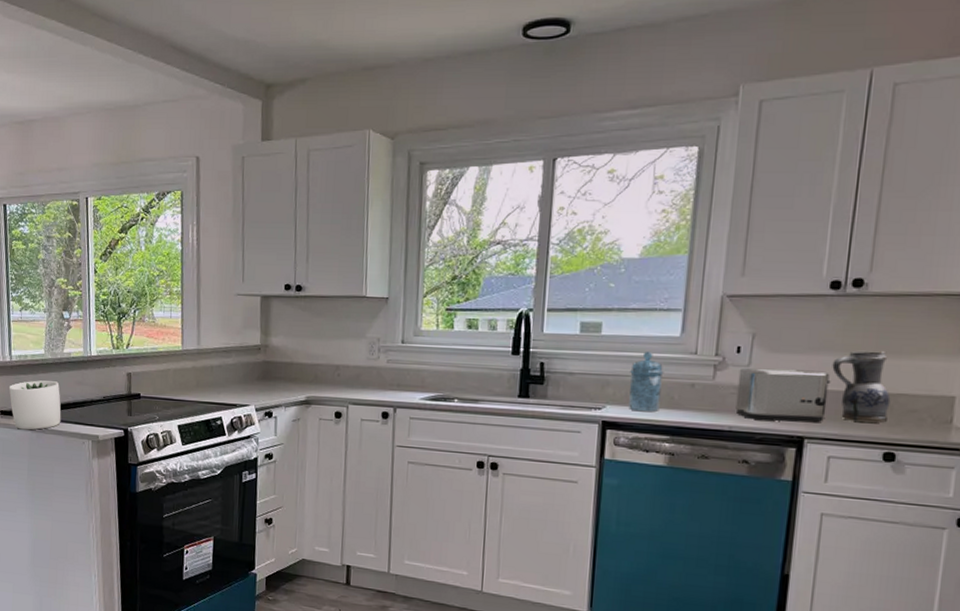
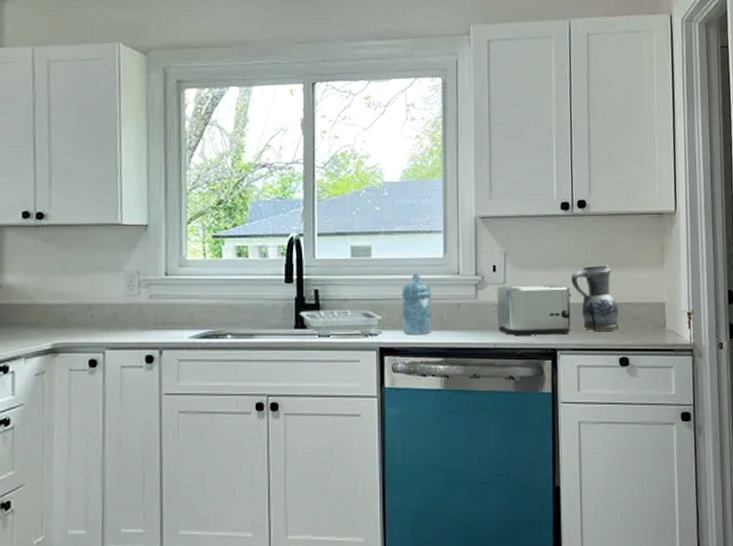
dish rack: none [523,381,607,409] -> present [299,310,382,337]

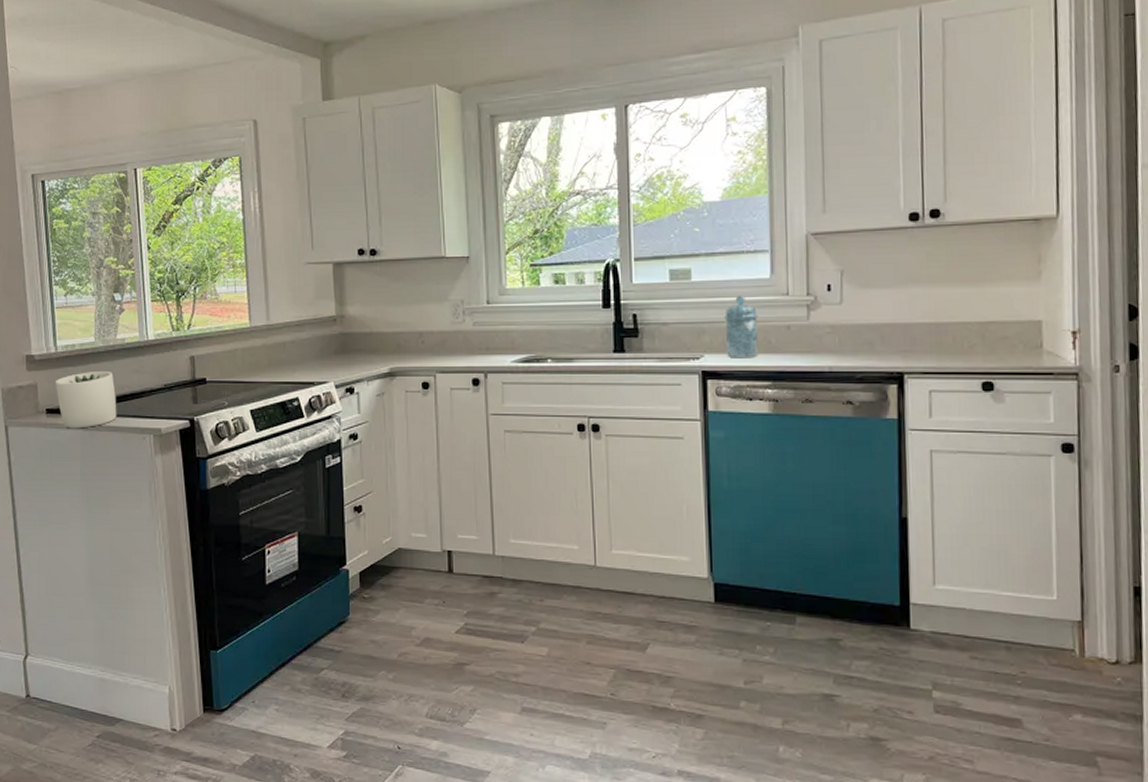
dish rack: present [299,310,382,337] -> none [617,334,704,361]
toaster: present [497,285,572,336] -> none [832,304,922,359]
ceramic jug: present [571,265,620,330] -> none [921,280,982,352]

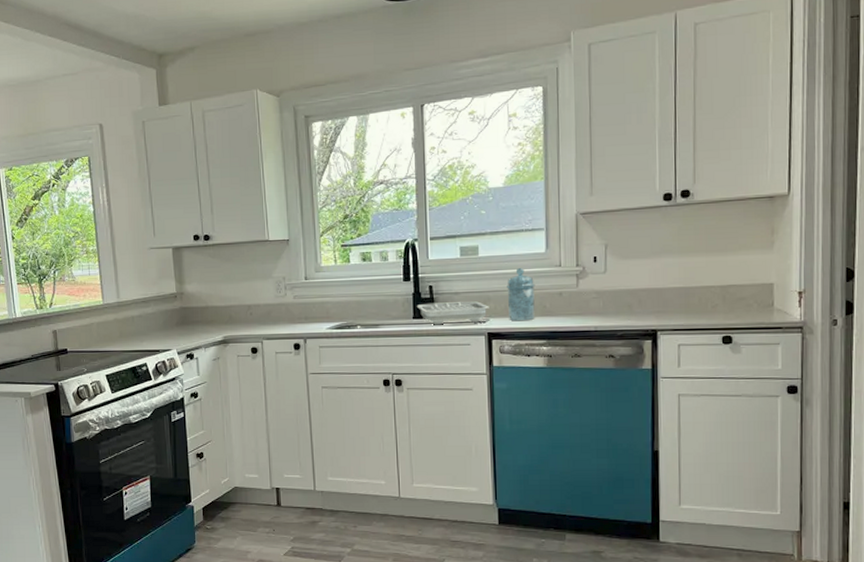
dish rack: none [617,334,704,361] -> present [416,301,489,325]

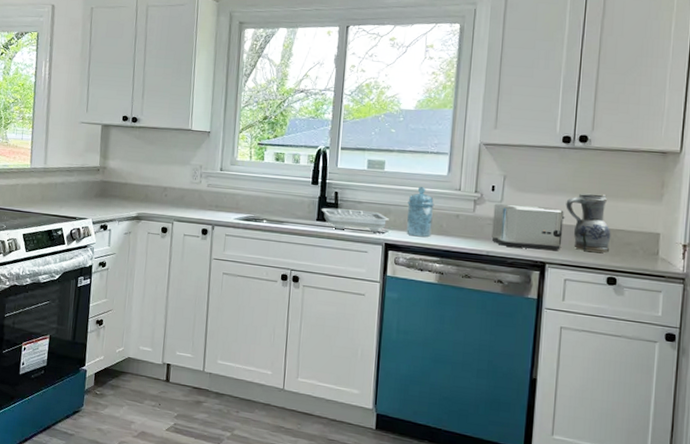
toaster: none [597,272,673,320] -> present [491,203,565,251]
ceramic jug: none [673,250,723,312] -> present [566,193,611,253]

